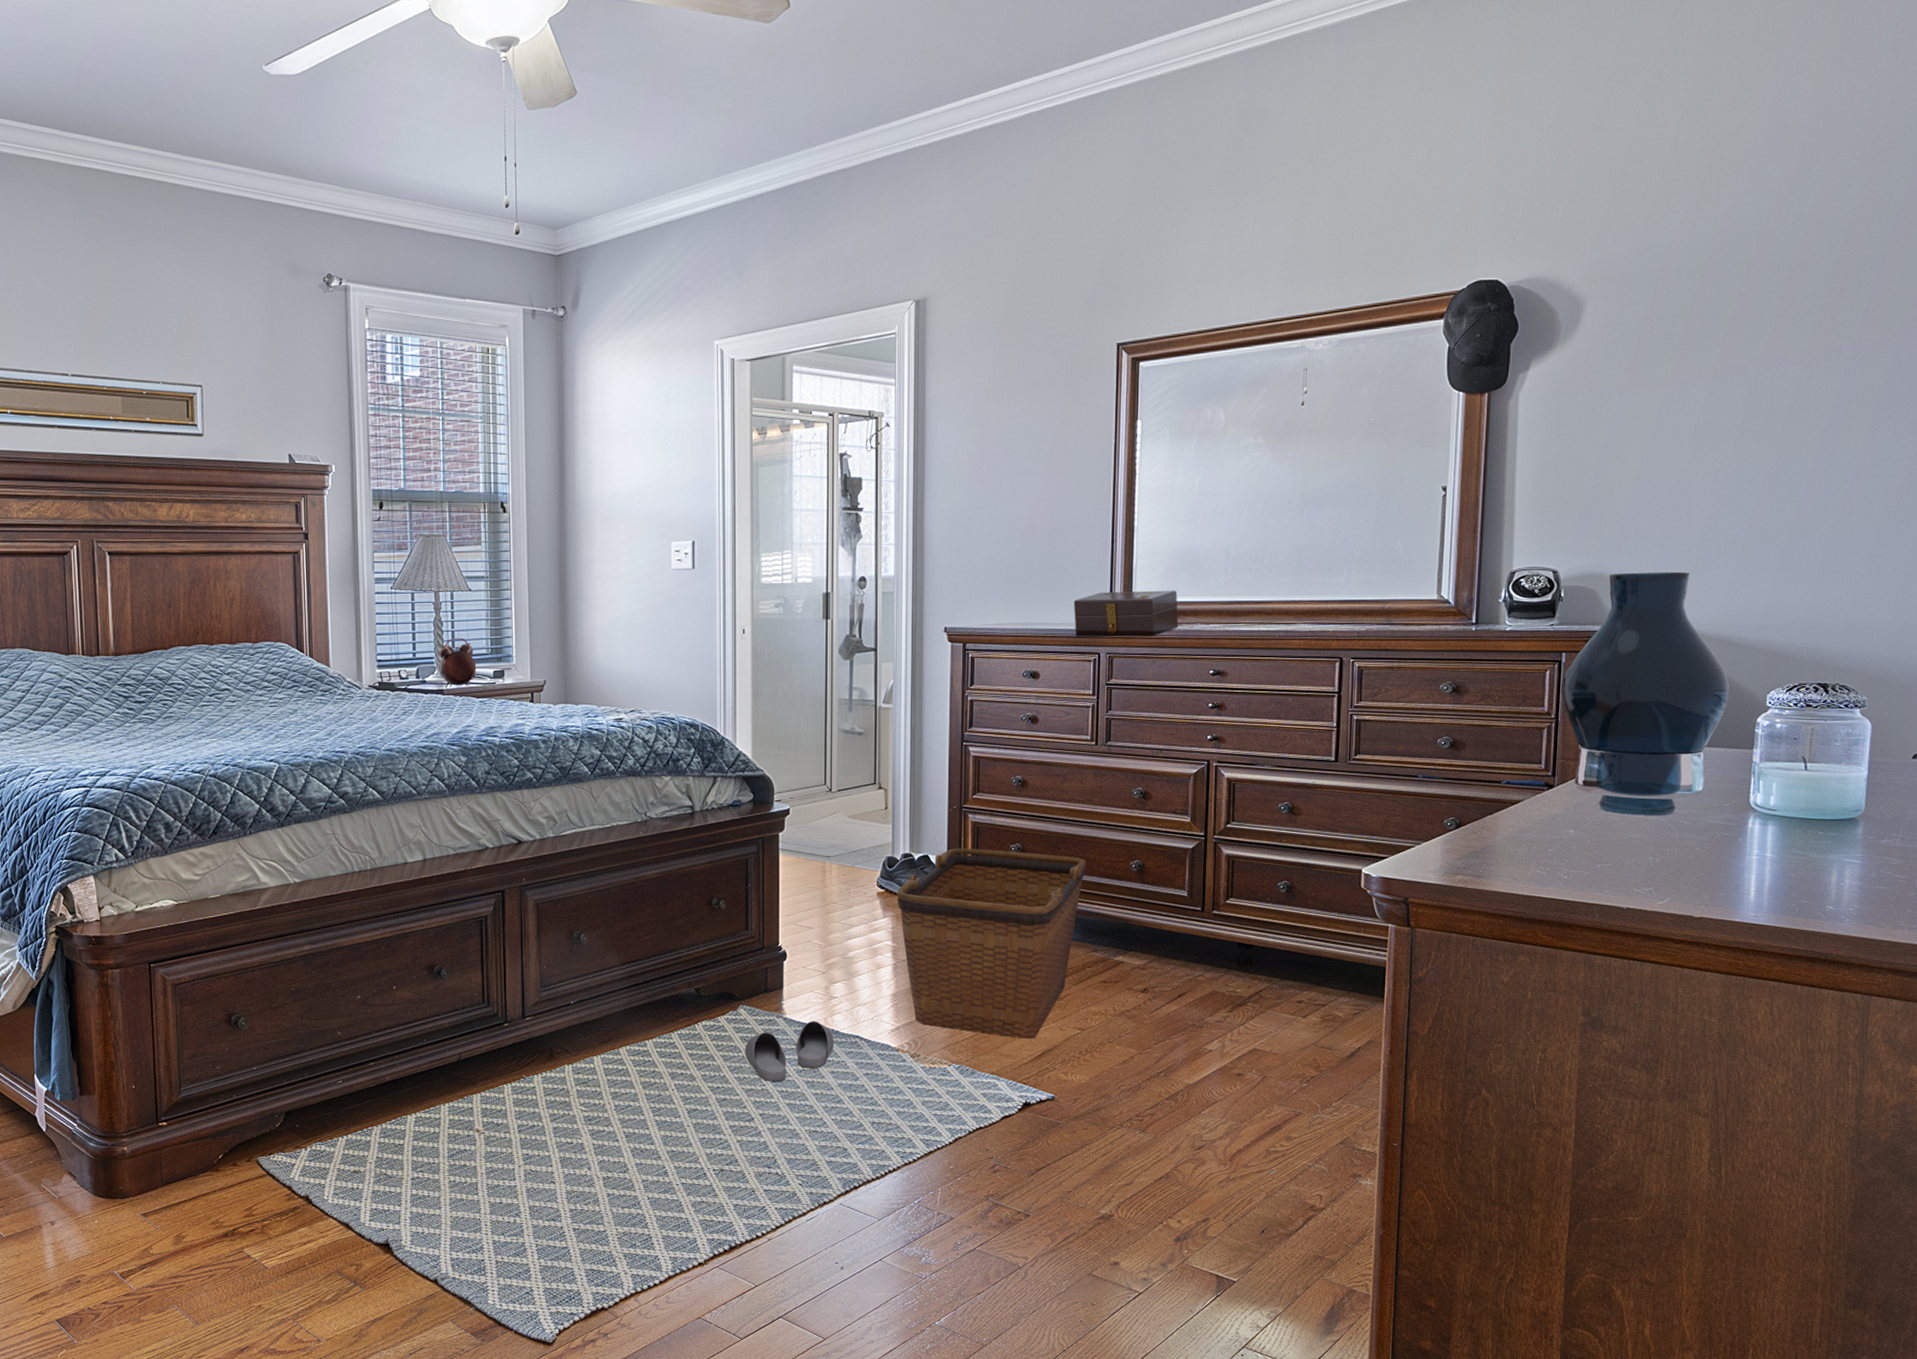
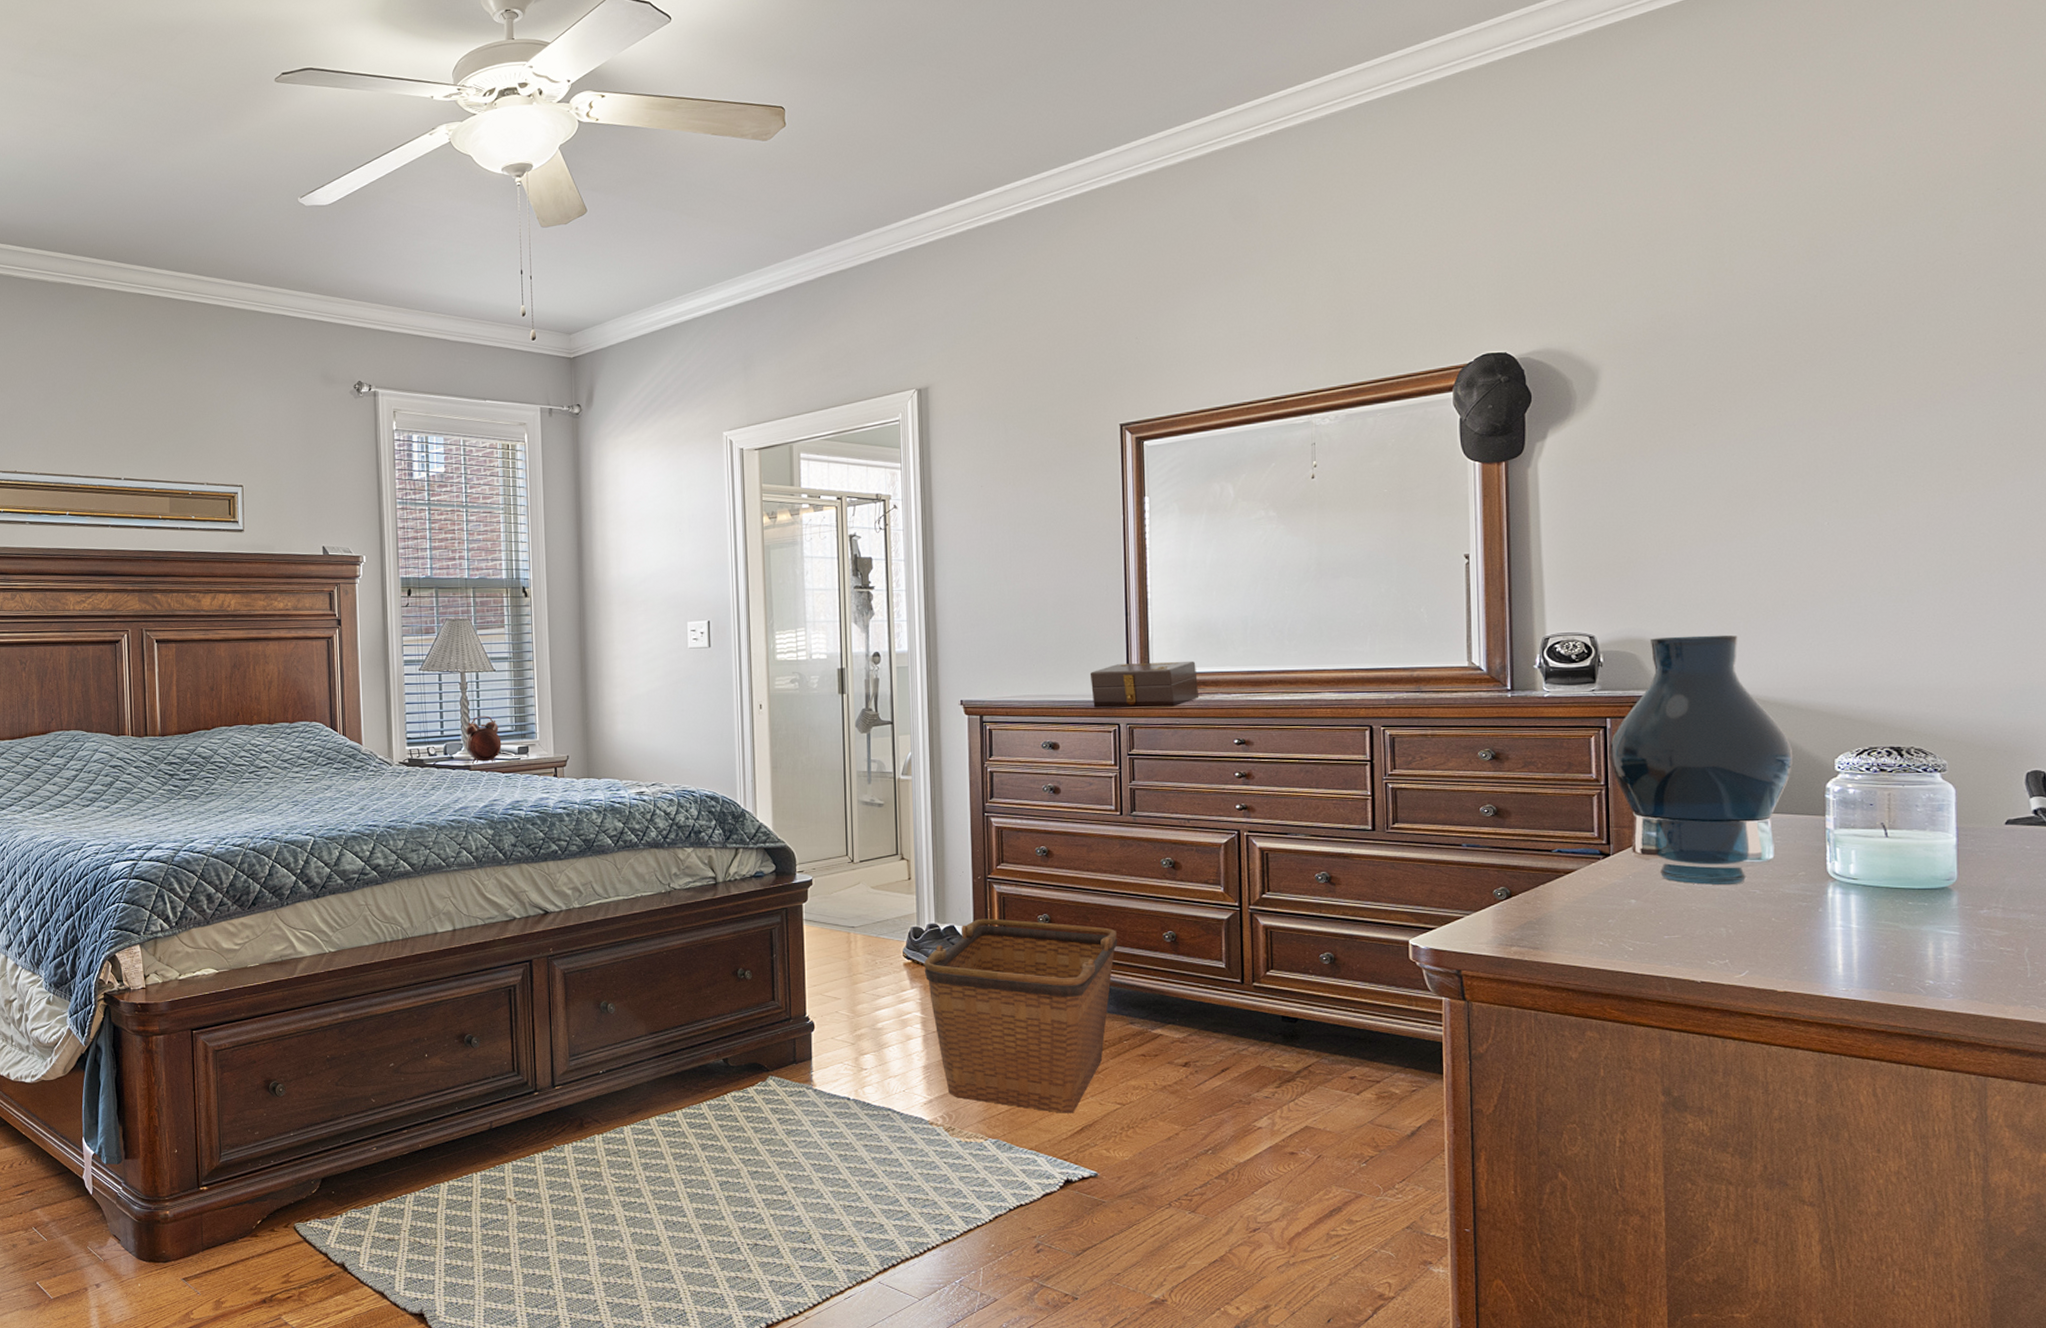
slippers: present [745,1020,834,1082] -> none [775,1092,866,1155]

